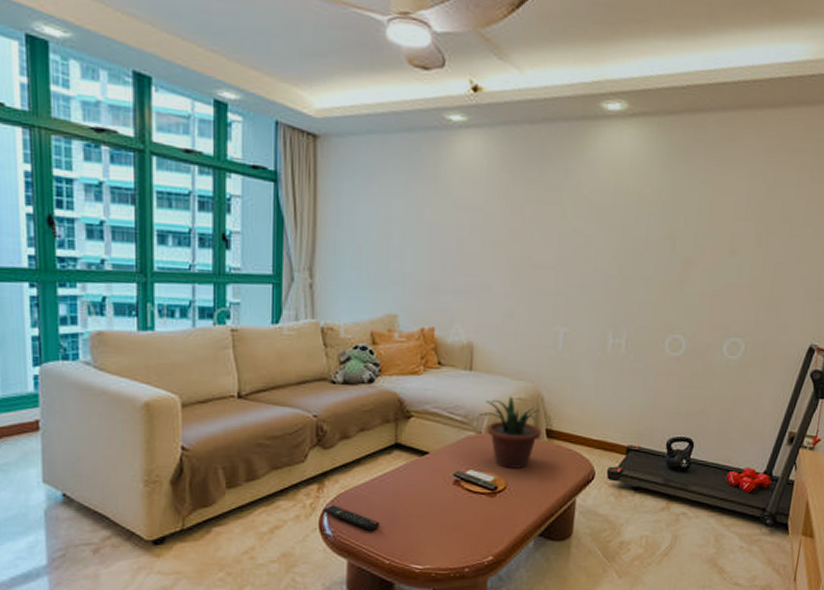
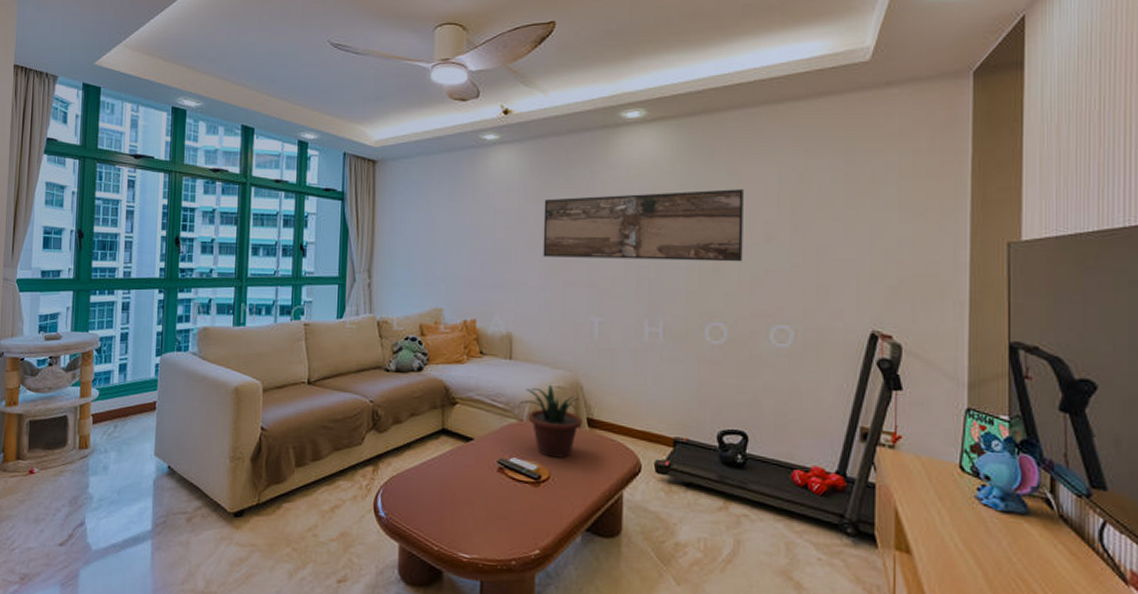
remote control: present [322,505,380,531] -> none [377,487,429,515]
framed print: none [509,196,716,275] -> present [543,189,744,262]

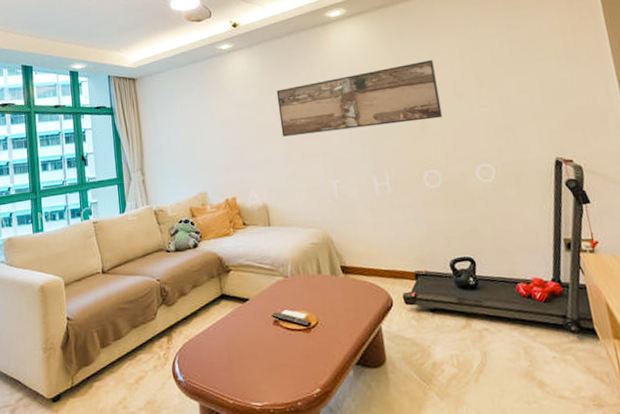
potted plant: present [519,384,582,458] -> none [283,242,338,305]

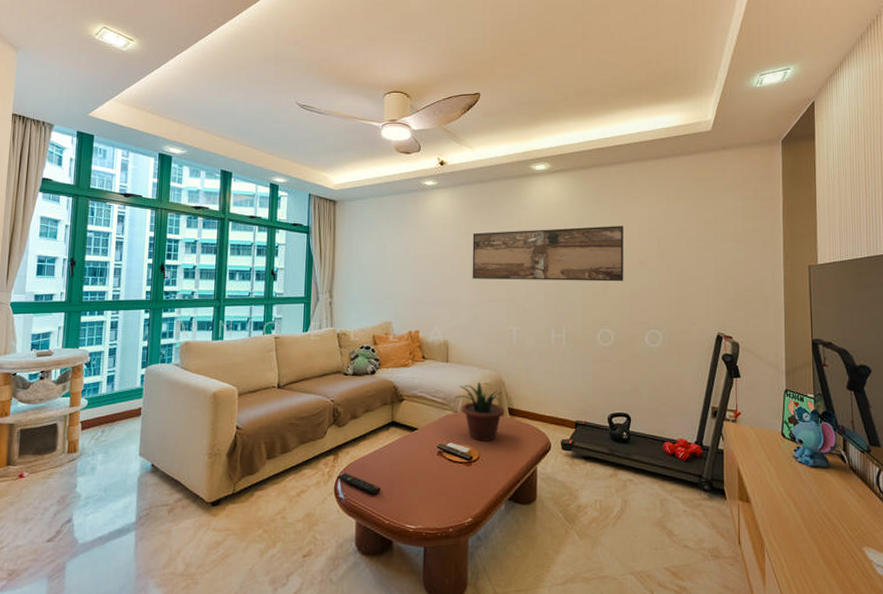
remote control: none [173,354,220,374] -> present [337,473,381,495]
potted plant: none [283,242,338,305] -> present [455,381,505,441]

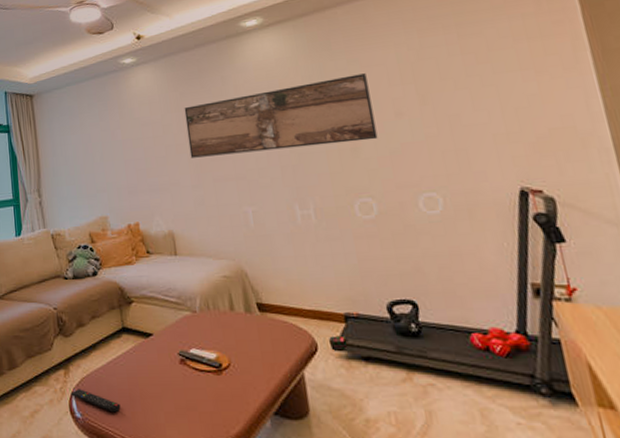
potted plant: present [455,381,505,441] -> none [190,274,253,345]

